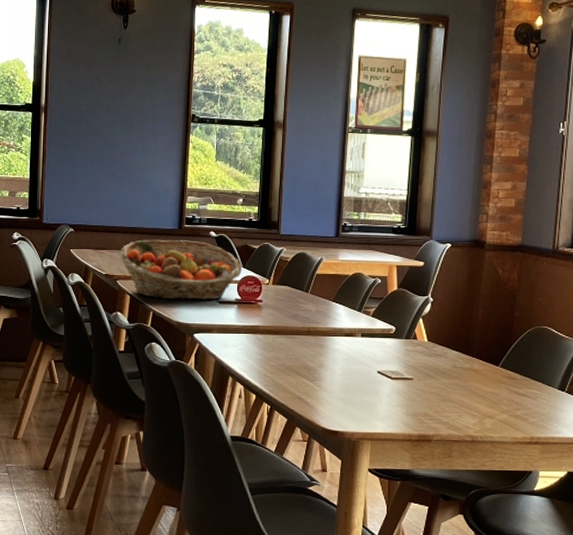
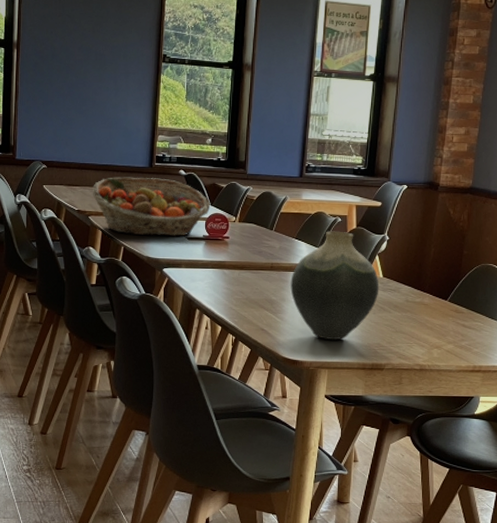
vase: none [328,293,424,410] -> present [290,231,379,341]

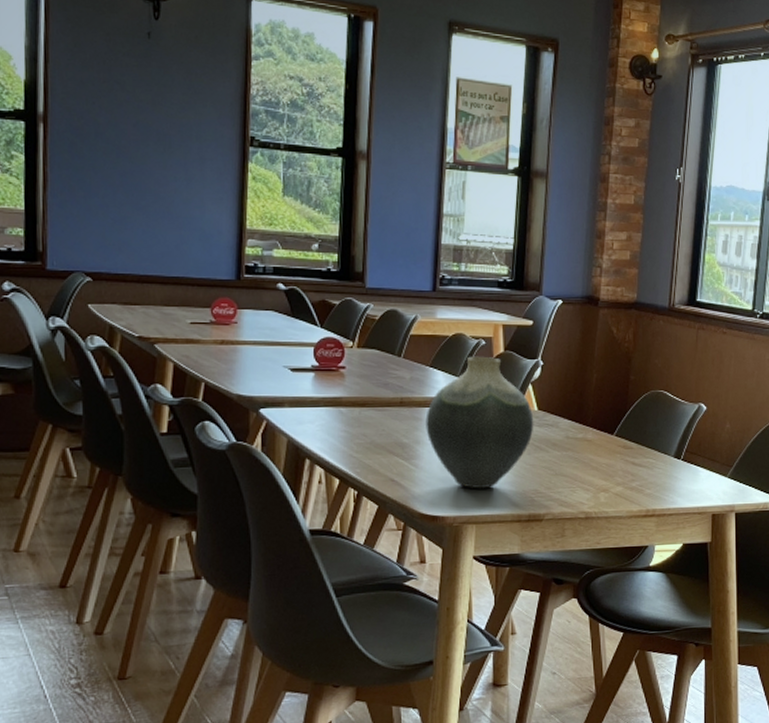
fruit basket: present [92,177,210,236] -> none [158,292,319,368]

